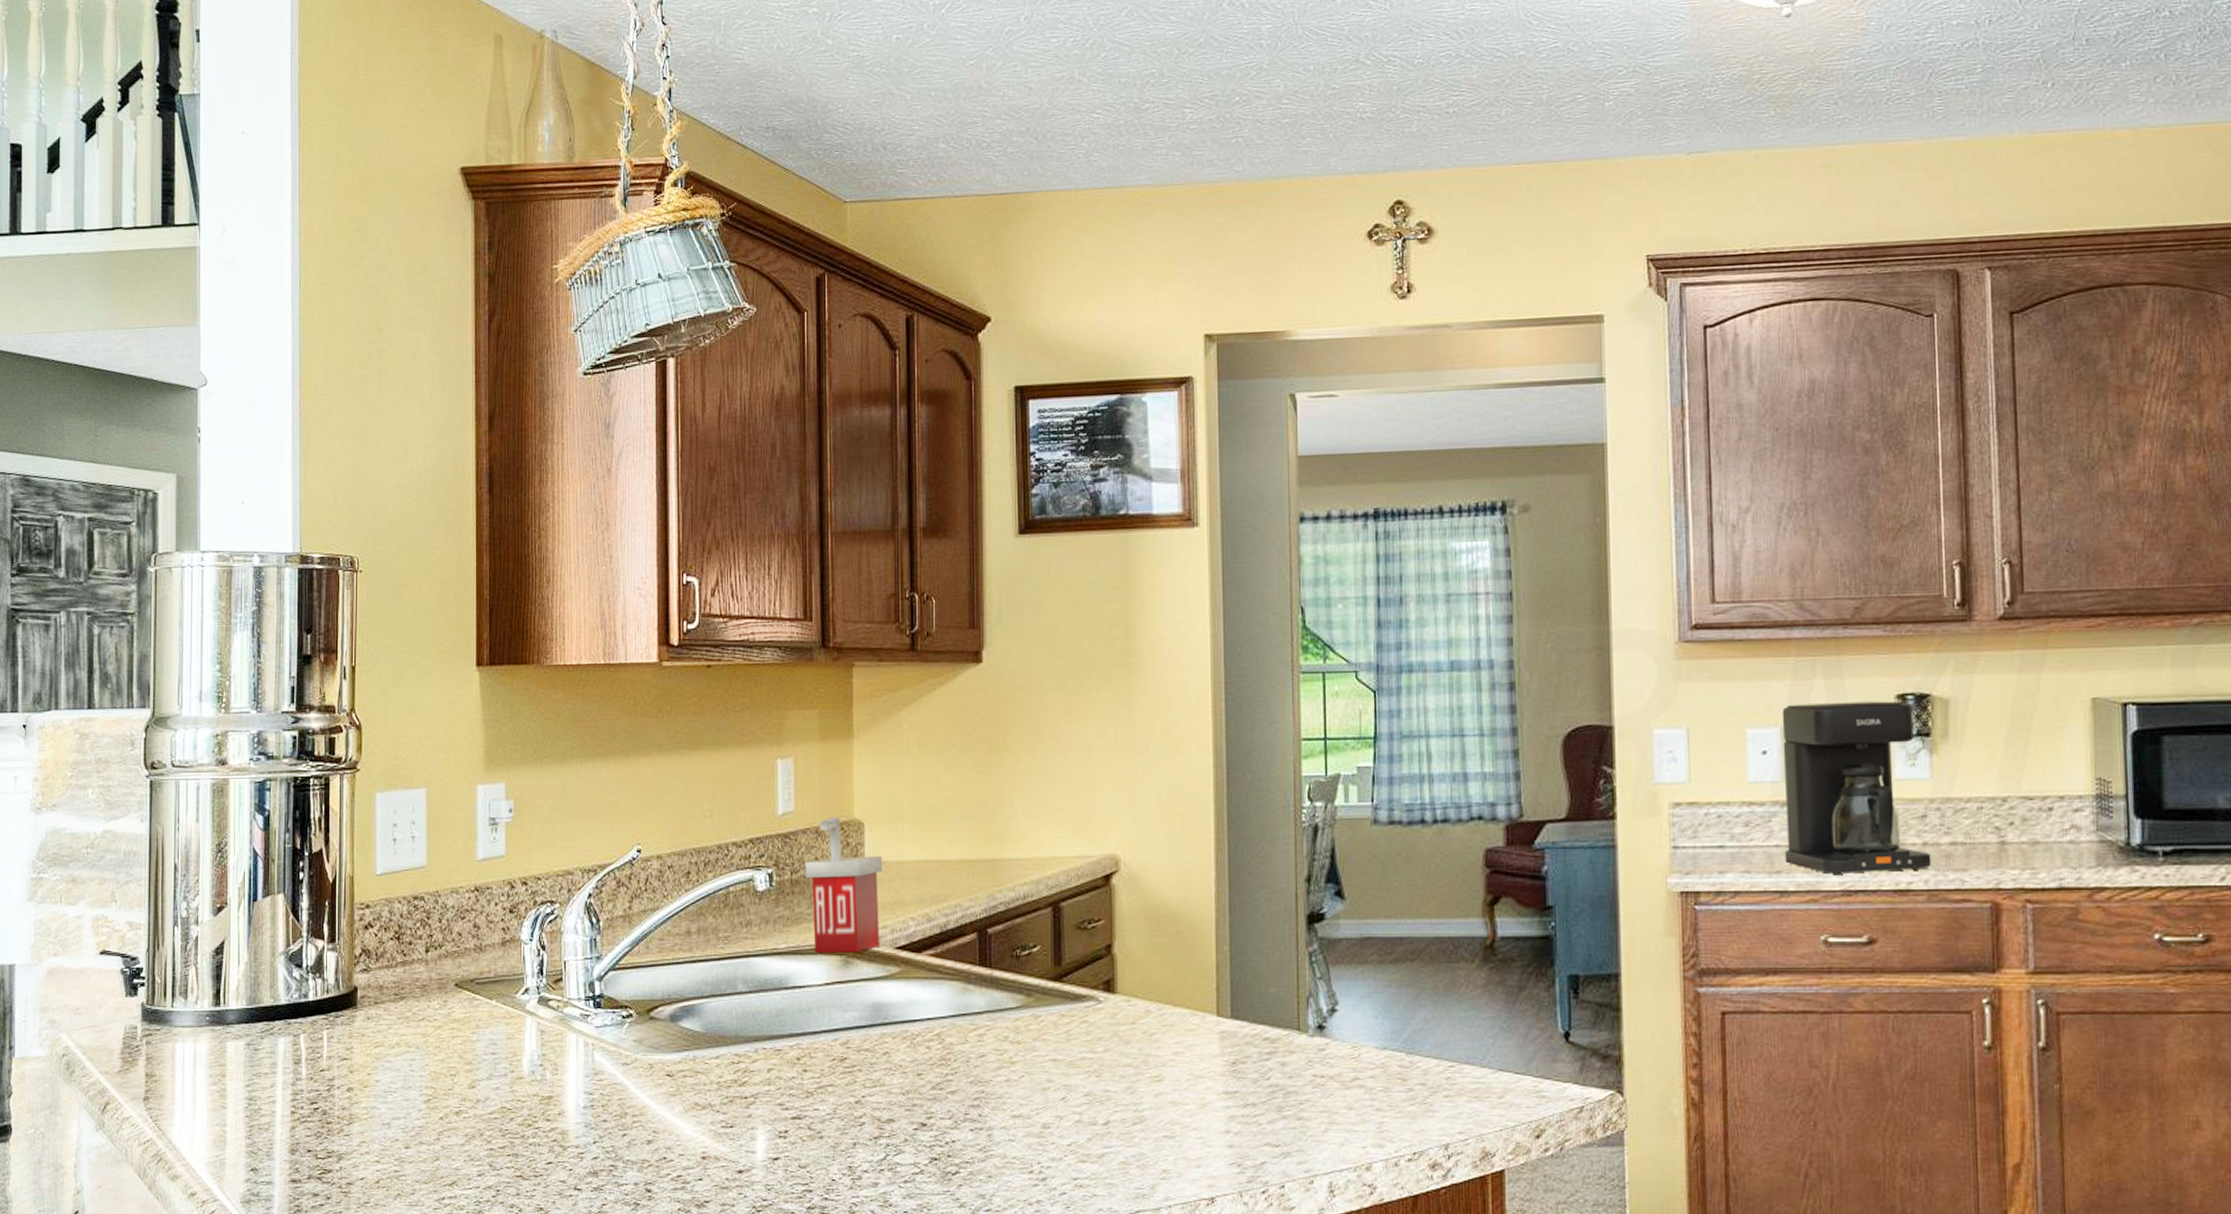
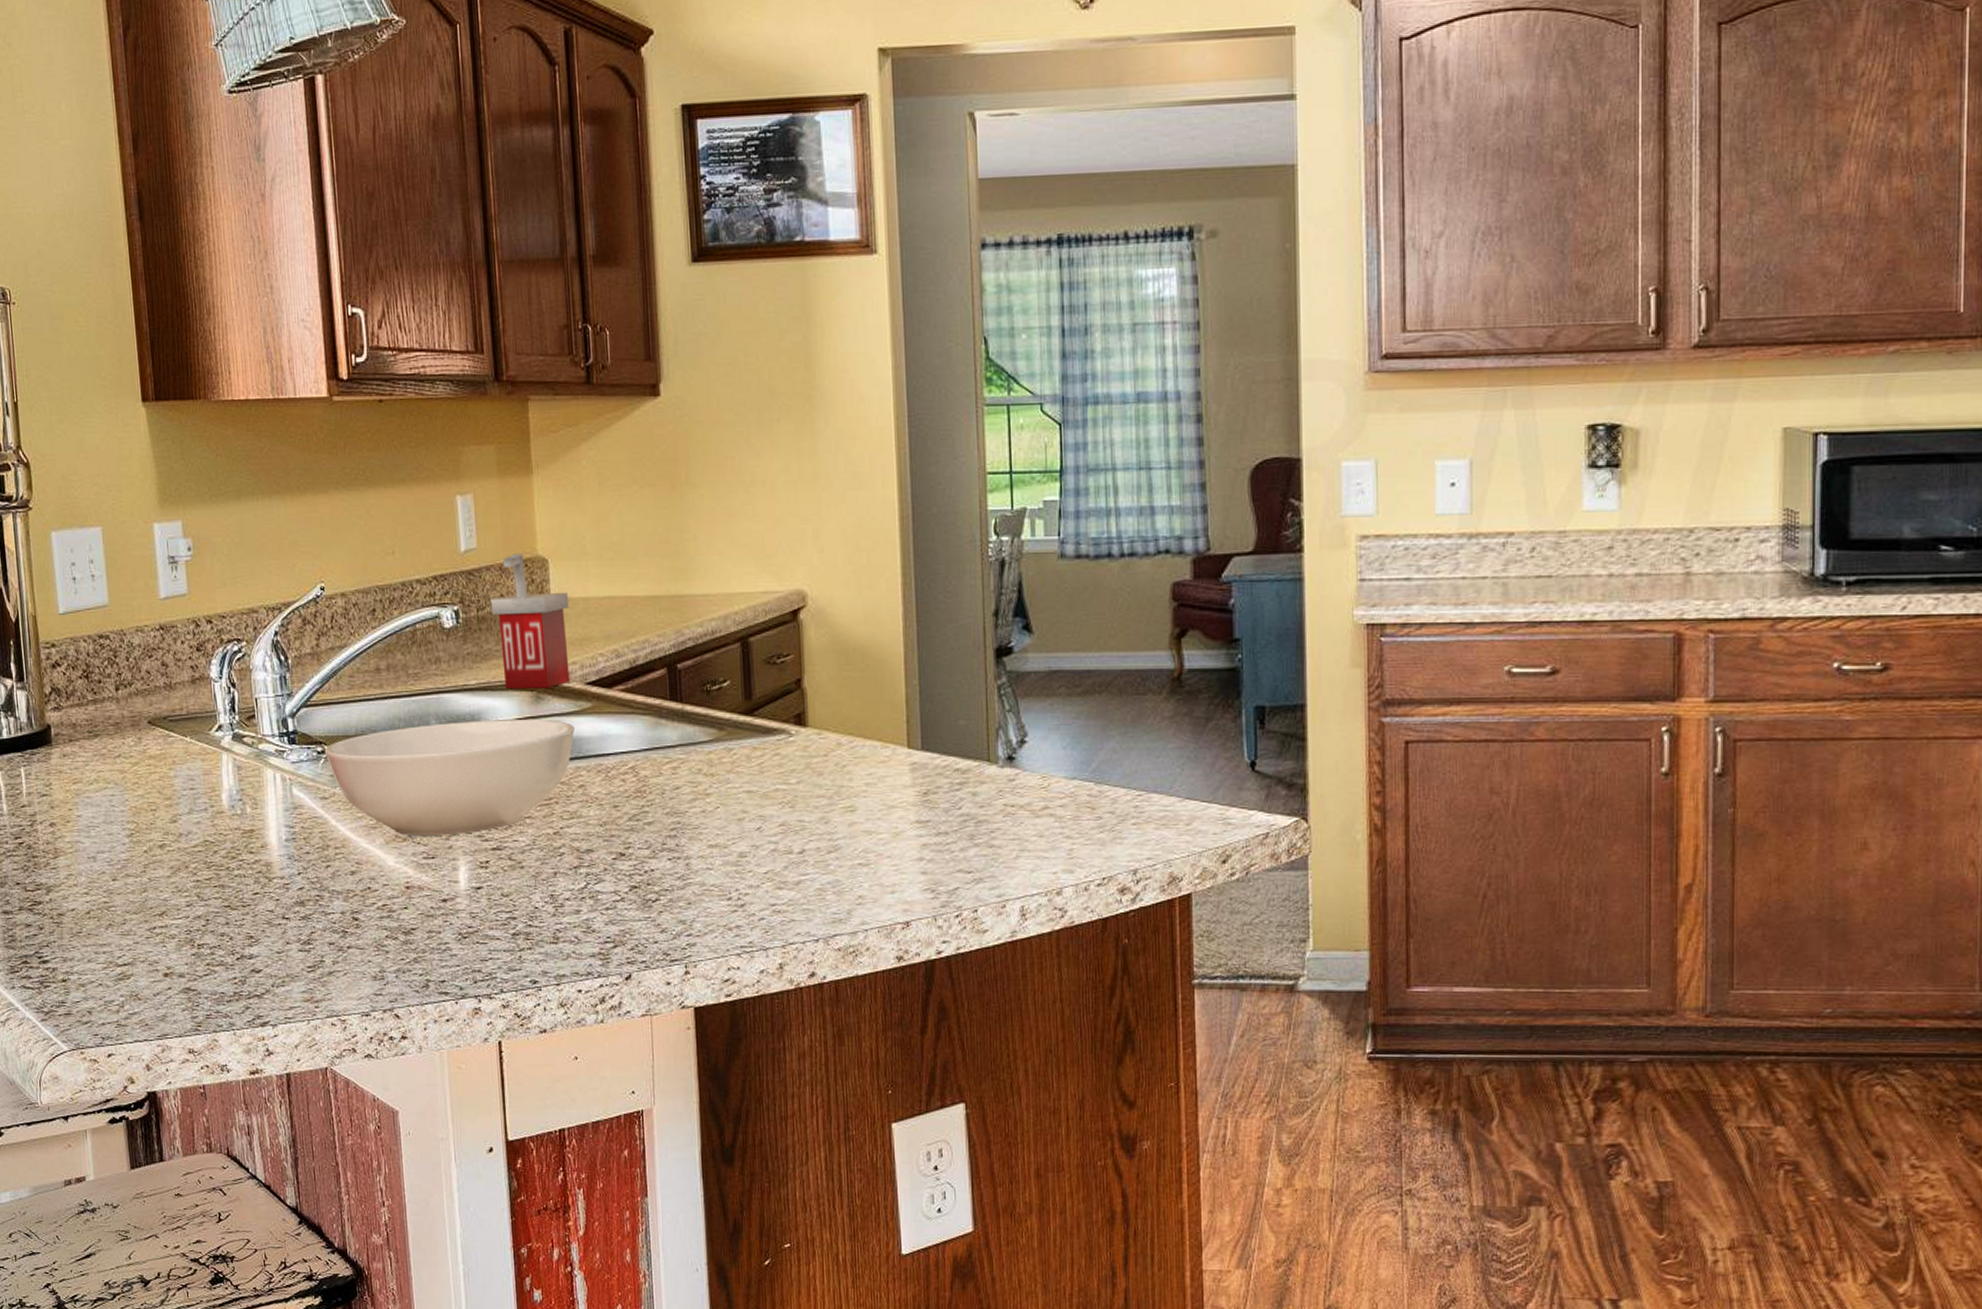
bowl: none [629,984,881,1105] -> present [324,719,575,837]
coffee maker: present [1782,701,1932,875] -> none [1470,431,1616,607]

